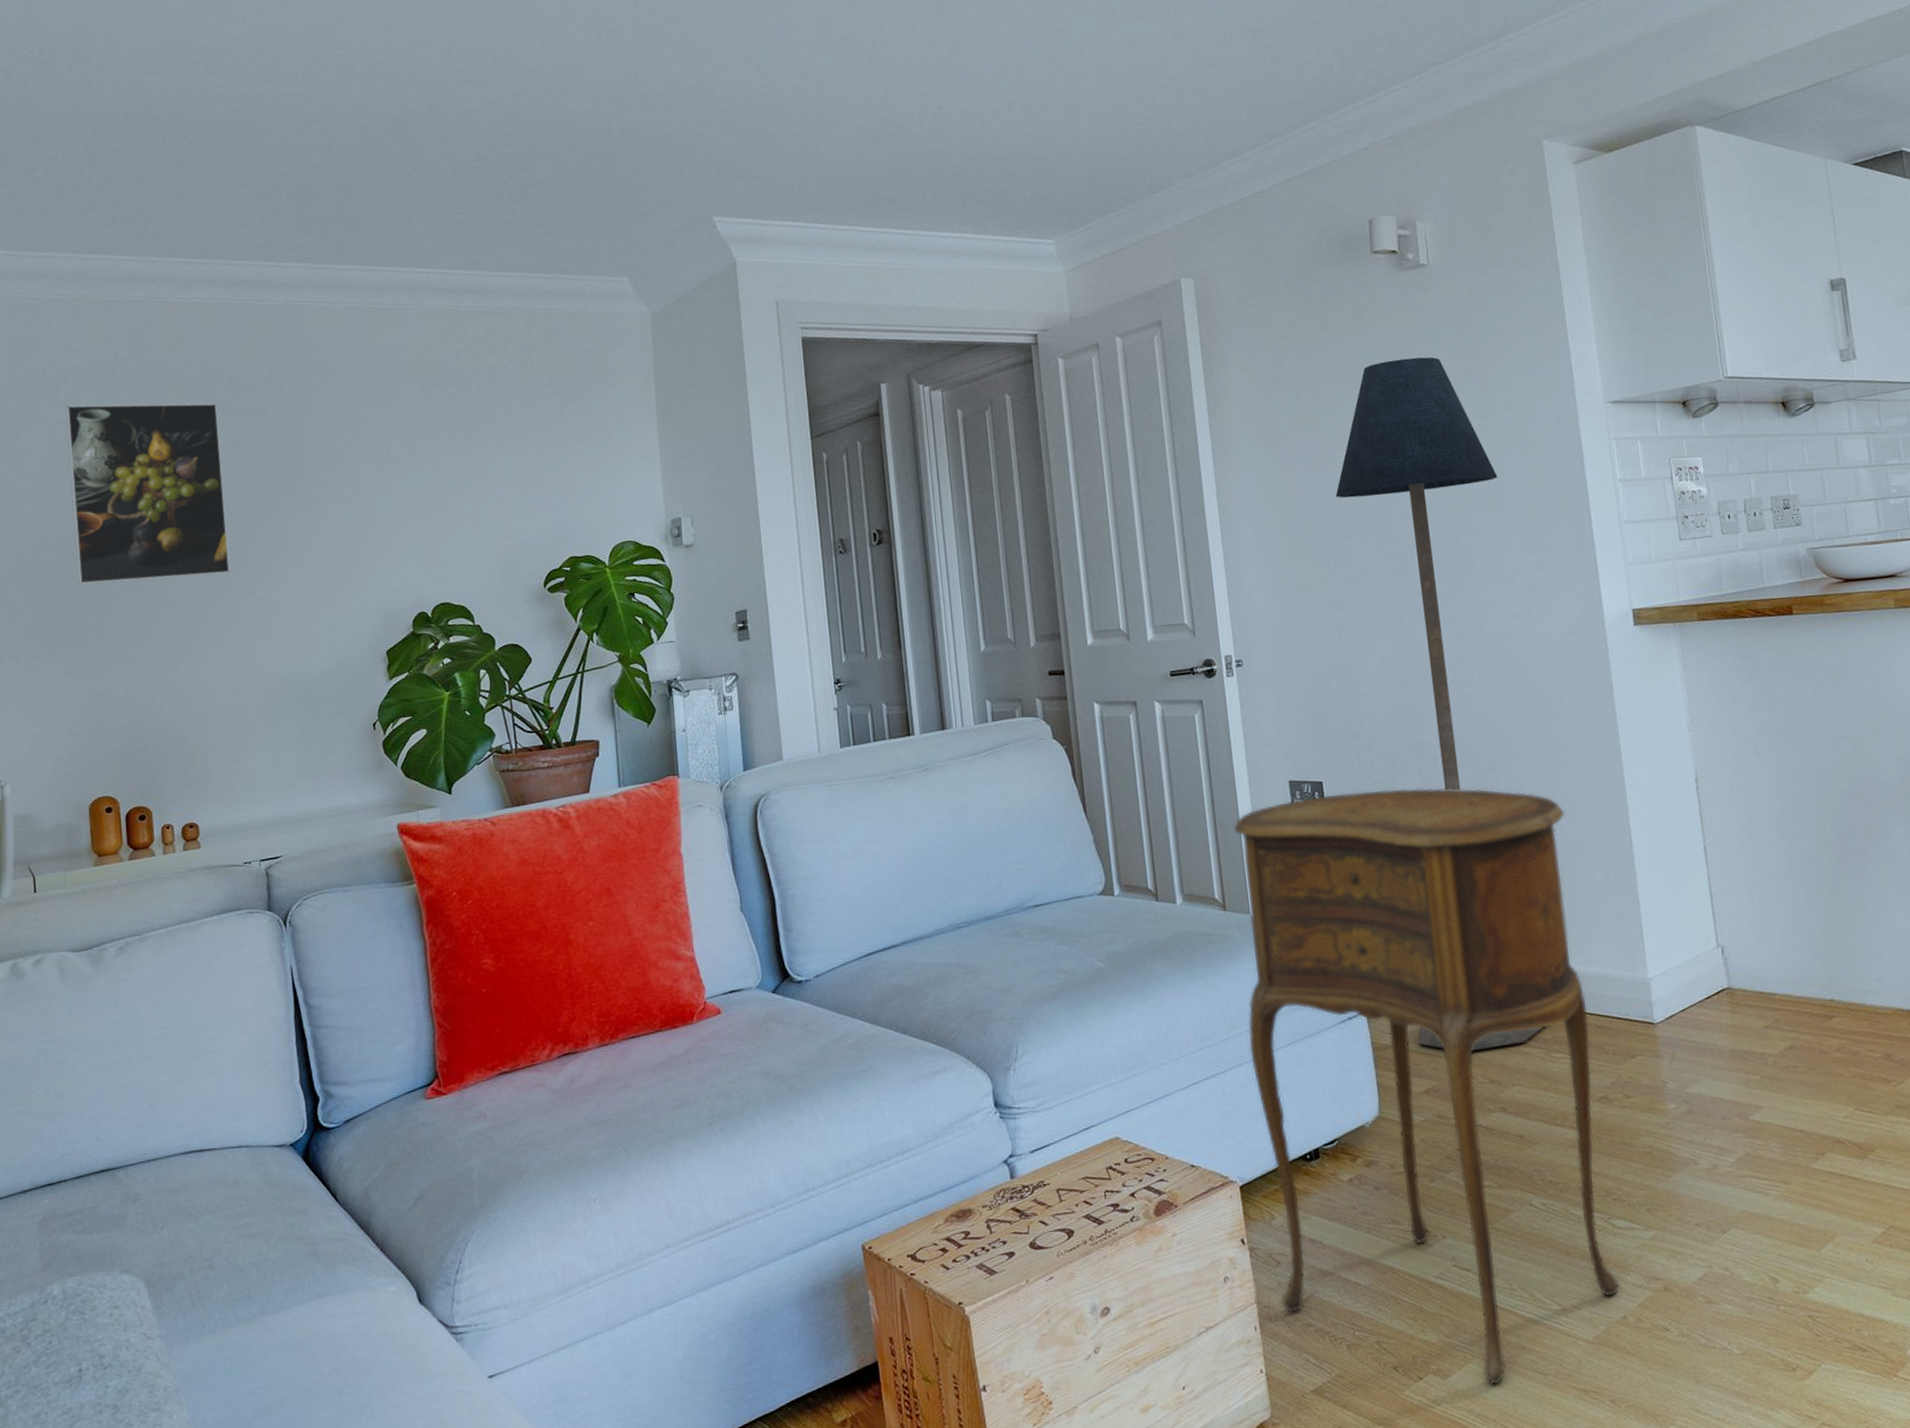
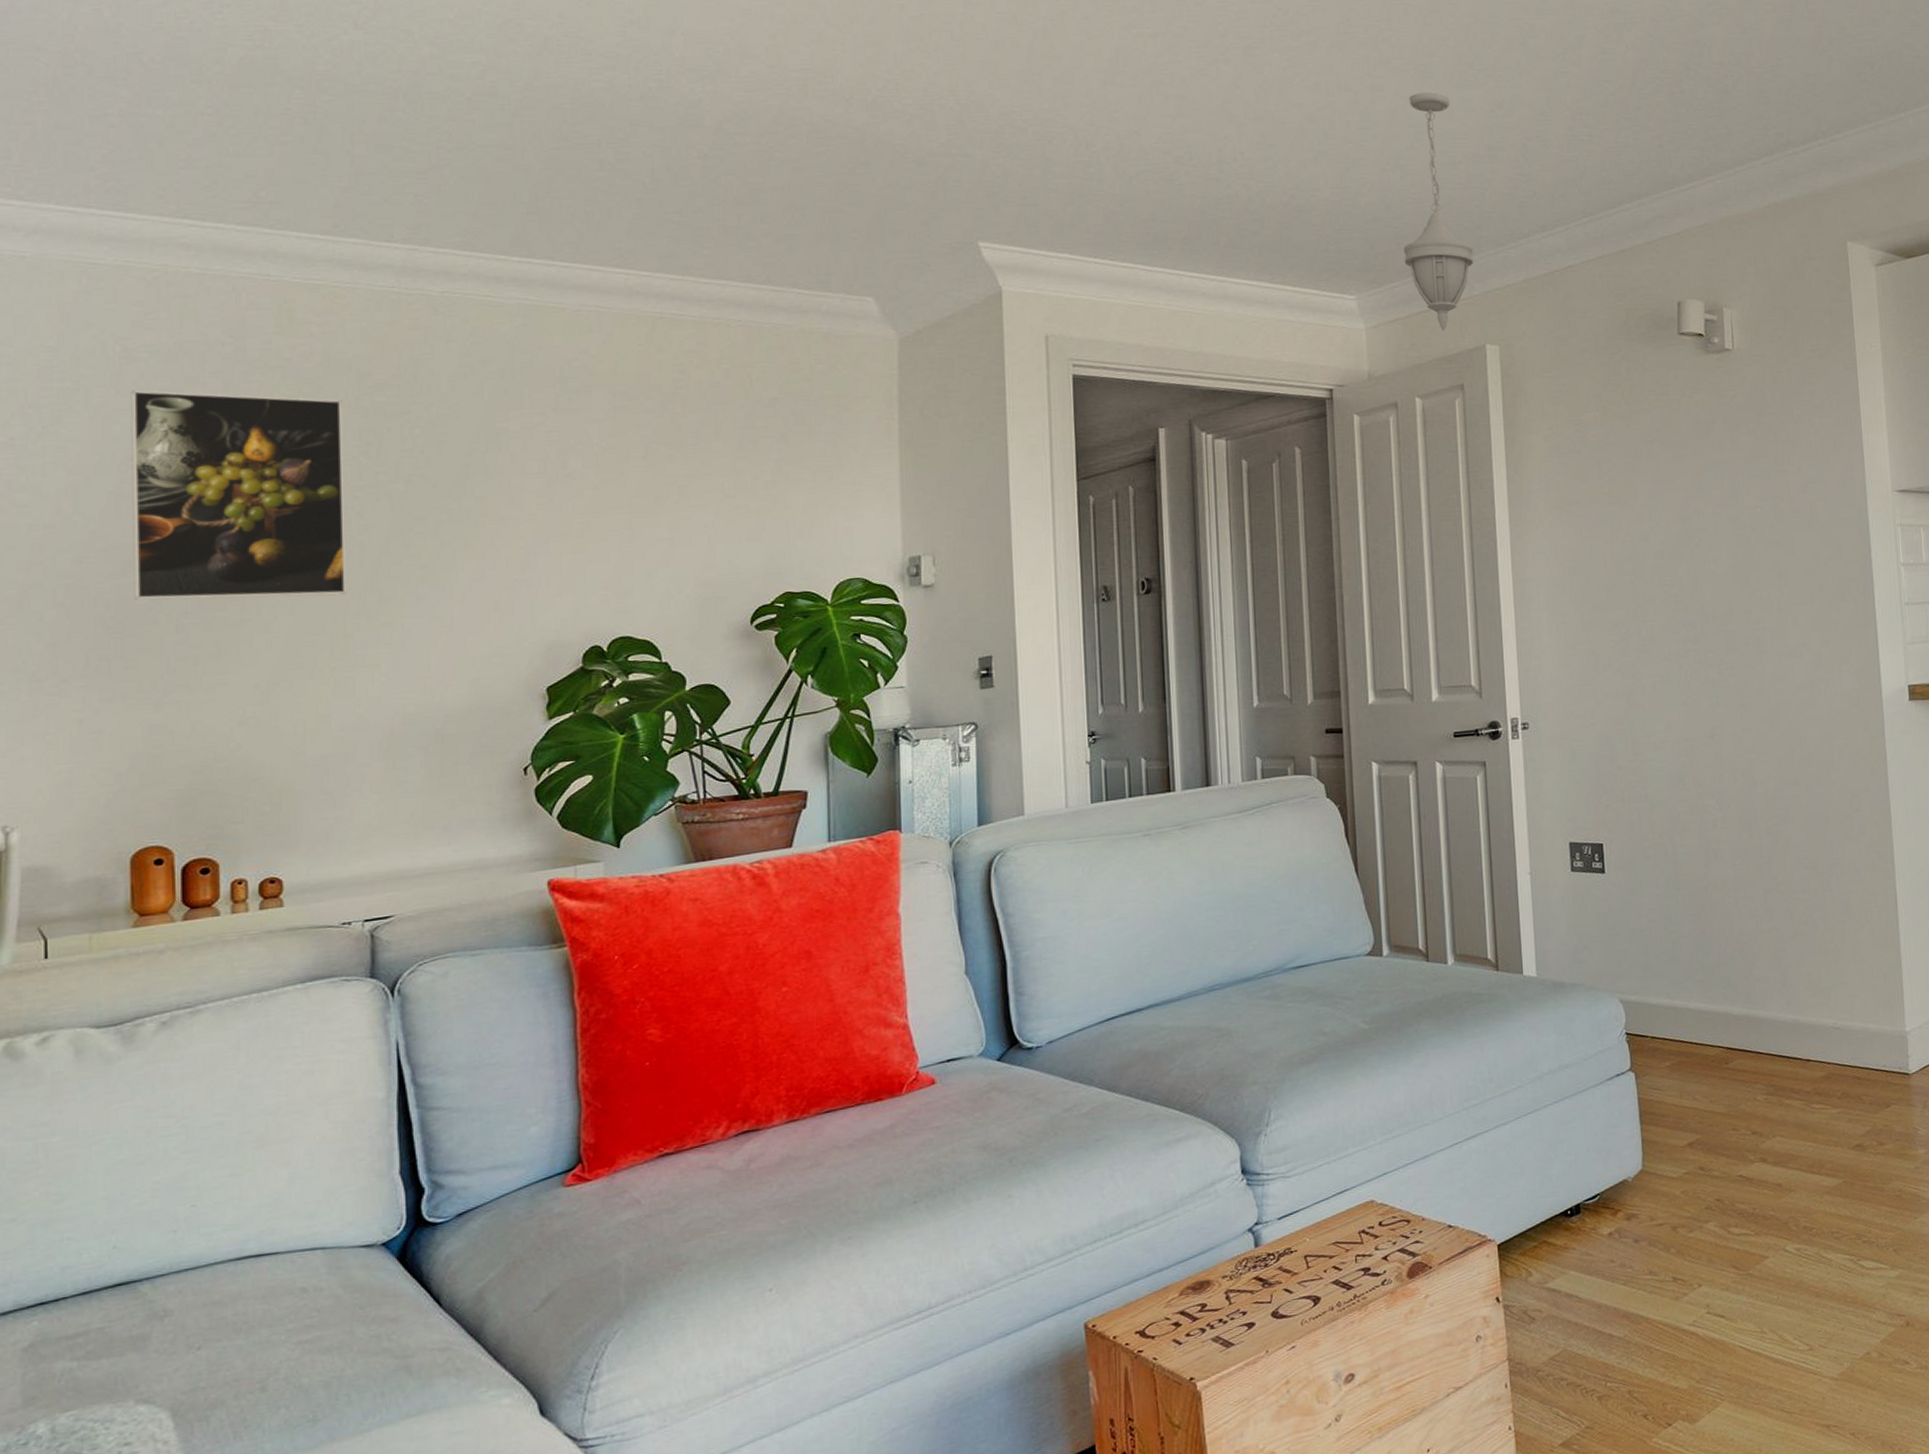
pendant light: none [1093,28,1165,269] -> present [1403,93,1474,331]
side table: present [1233,788,1620,1386] -> none [1510,850,1865,1427]
floor lamp: present [1335,357,1543,1050] -> none [1631,437,1805,1104]

